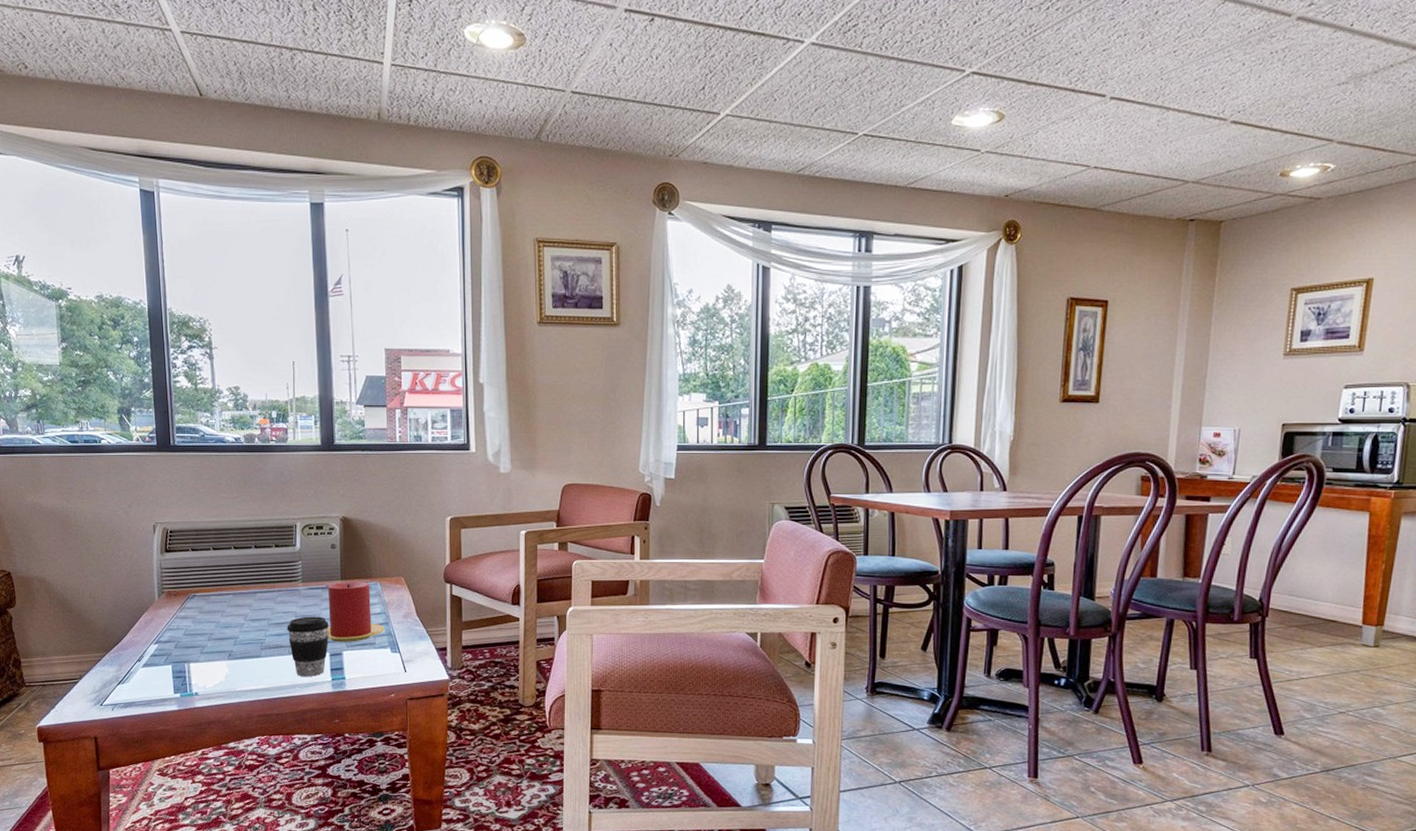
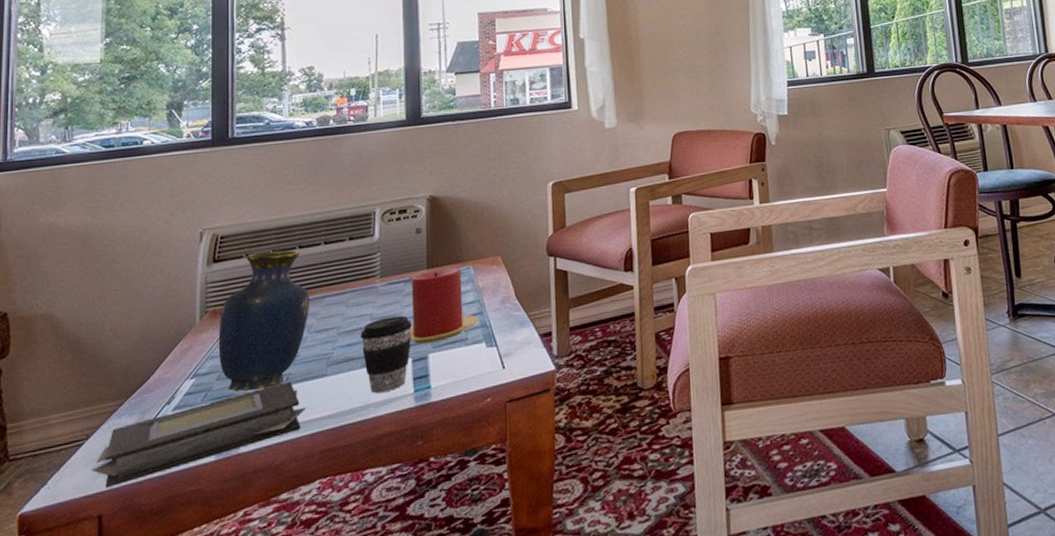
book: none [86,657,245,718] -> present [91,381,306,489]
vase: none [173,548,245,660] -> present [218,250,310,392]

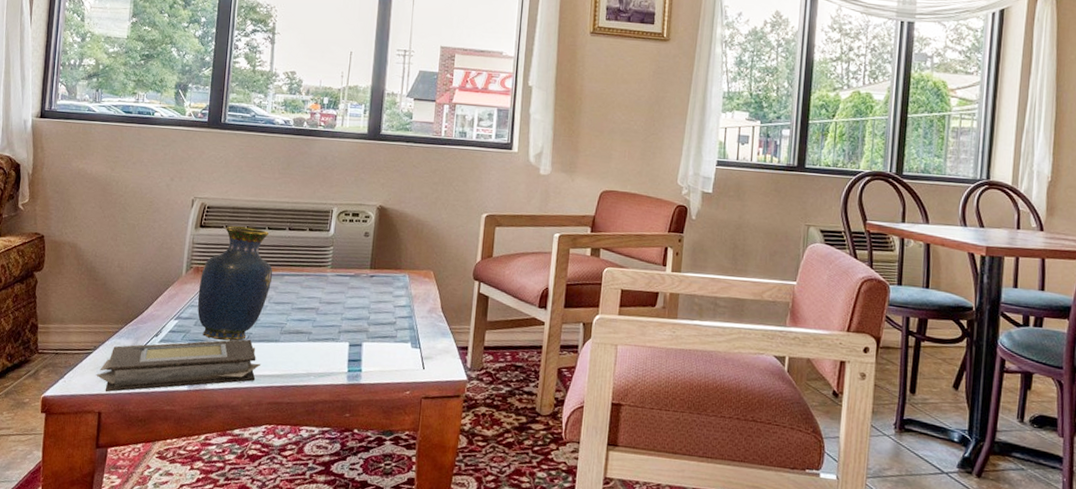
coffee cup: present [360,315,412,394] -> none [309,303,352,367]
candle: present [409,267,479,344] -> none [349,271,408,334]

